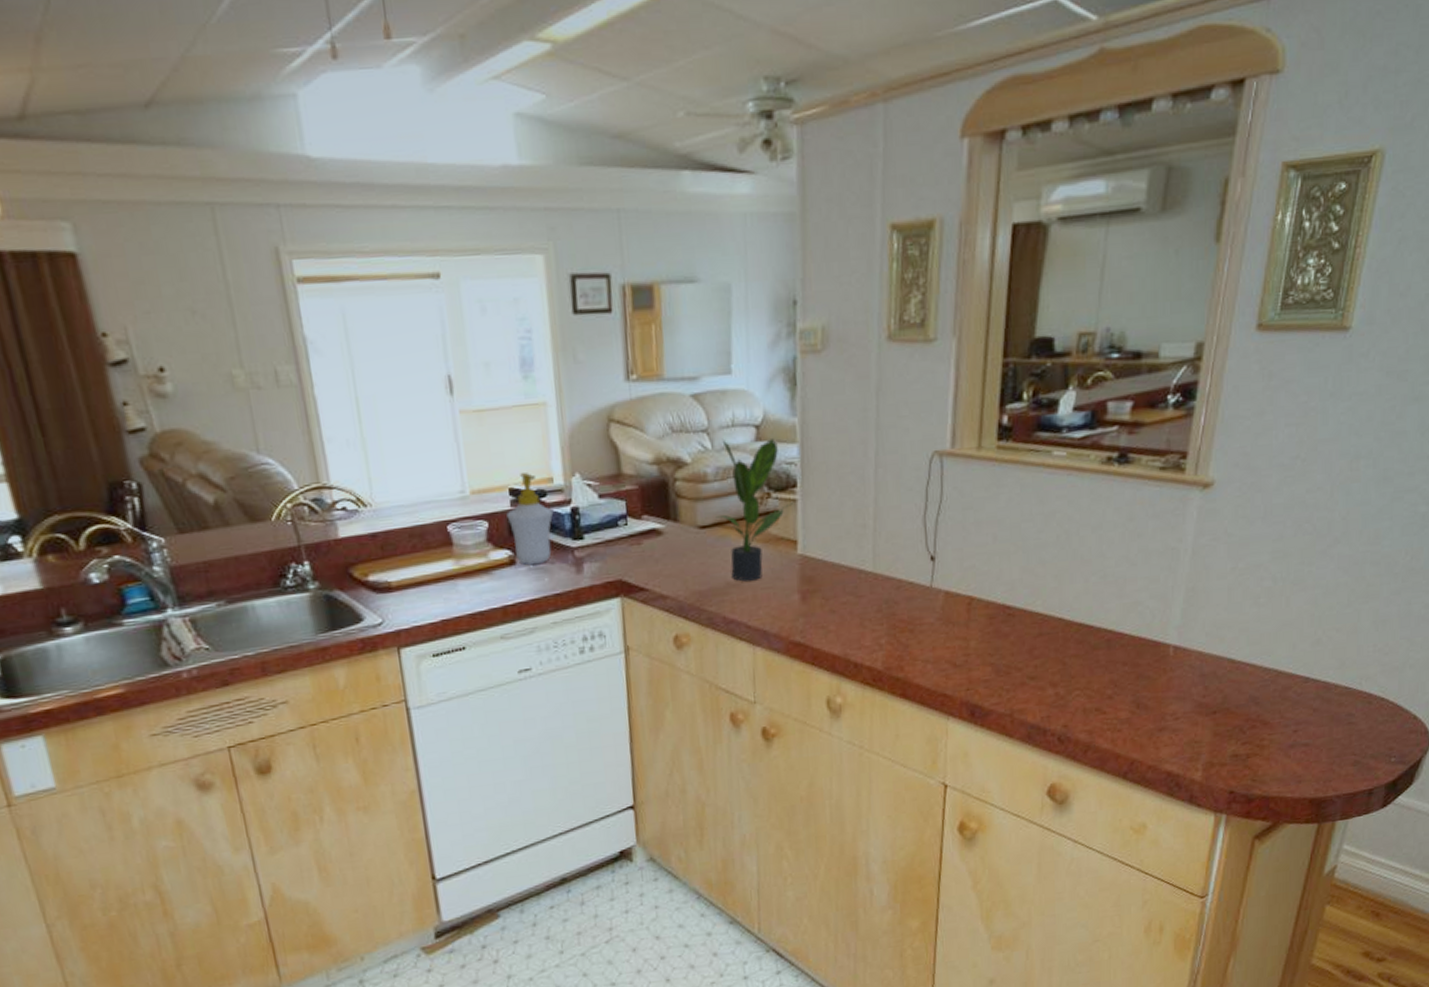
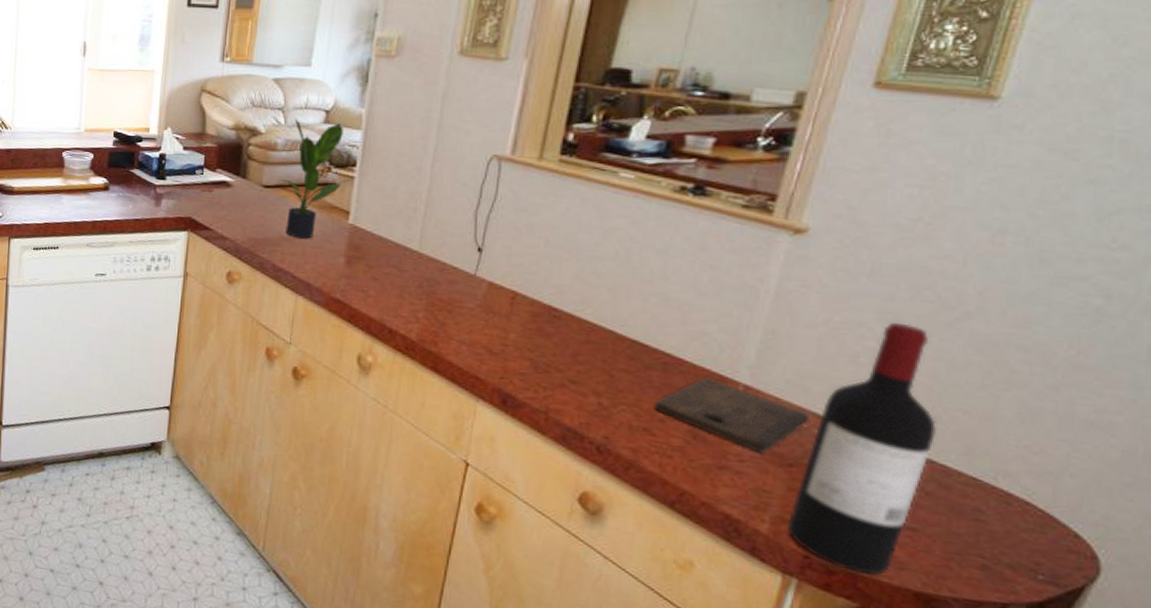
soap bottle: present [506,473,554,564] -> none [108,121,145,193]
cutting board: none [1103,645,1226,708] -> present [654,377,810,453]
wine bottle: none [1215,558,1318,795] -> present [786,322,937,576]

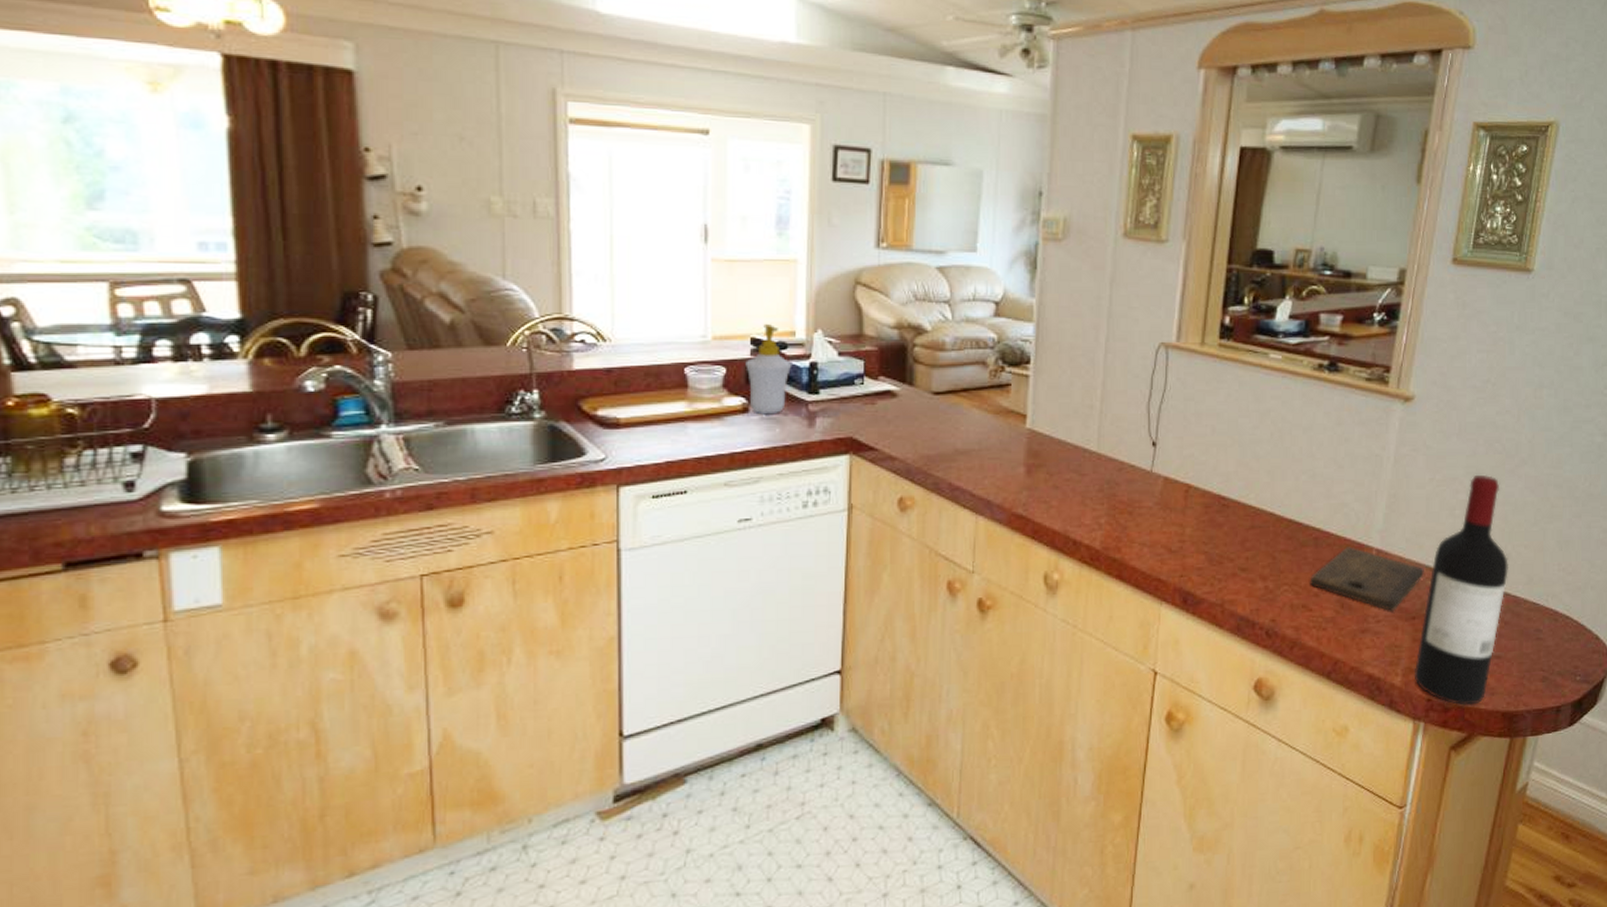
soap bottle: none [108,121,145,193] -> present [745,324,792,413]
potted plant: present [279,117,350,239] -> none [950,311,1025,450]

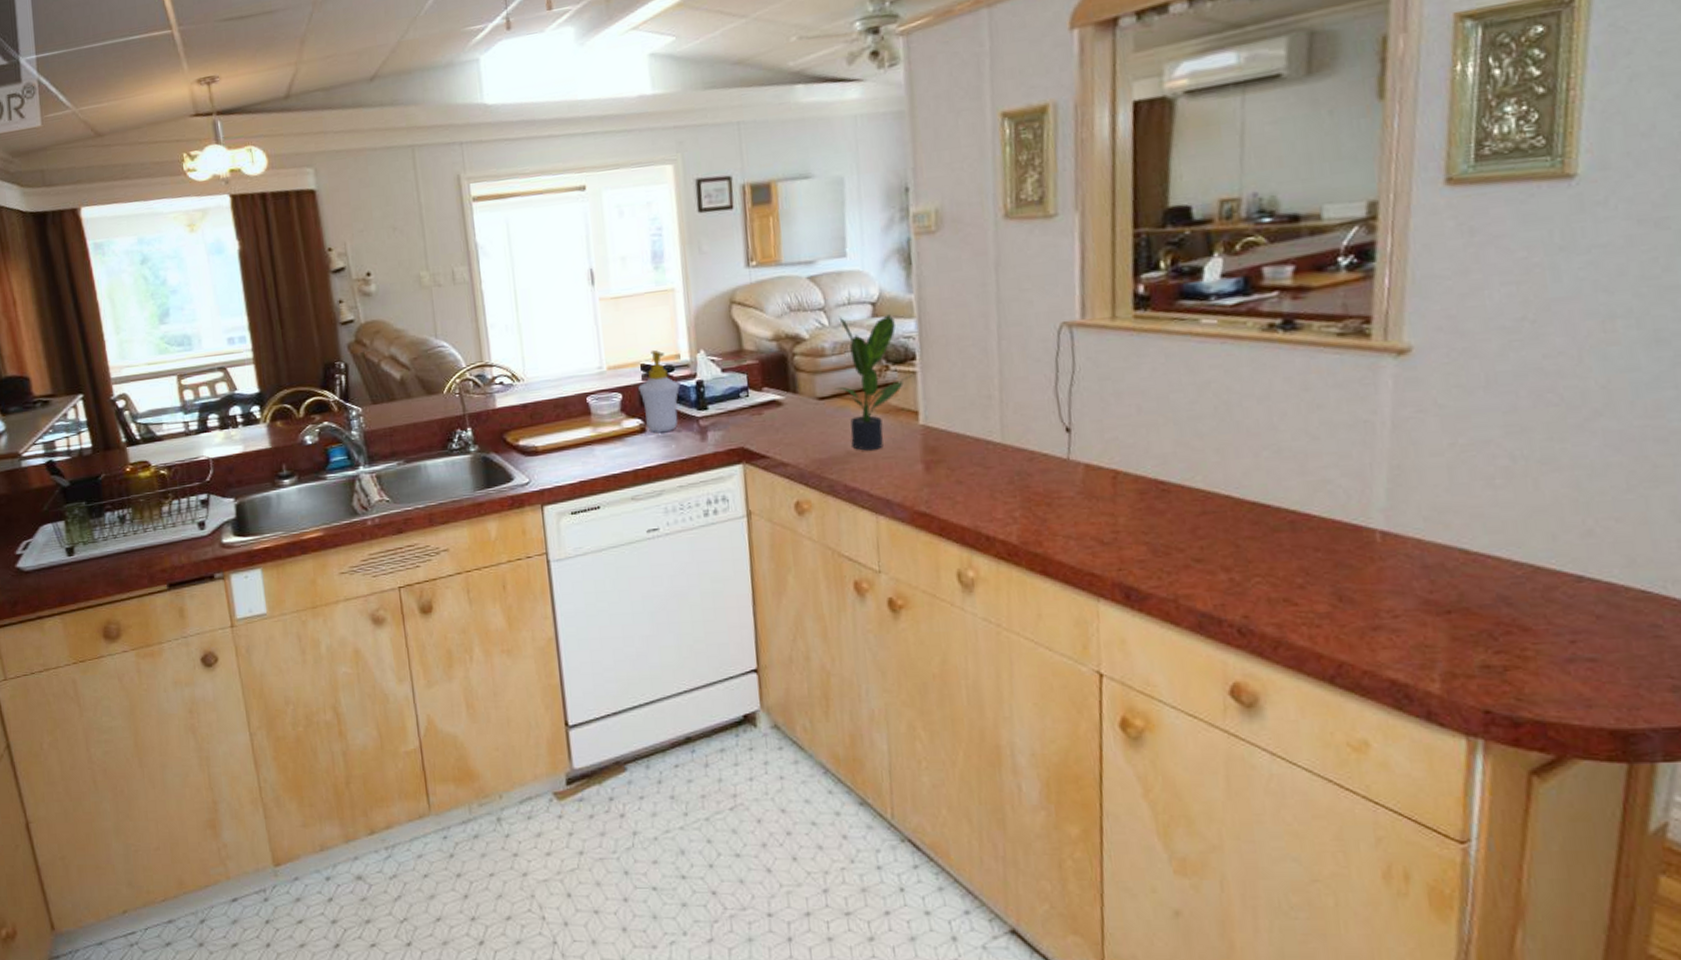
potted plant: none [950,311,1025,450] -> present [834,314,912,451]
cutting board: present [1310,546,1424,611] -> none [1290,529,1457,604]
wine bottle: present [1414,474,1508,706] -> none [1458,433,1594,720]

